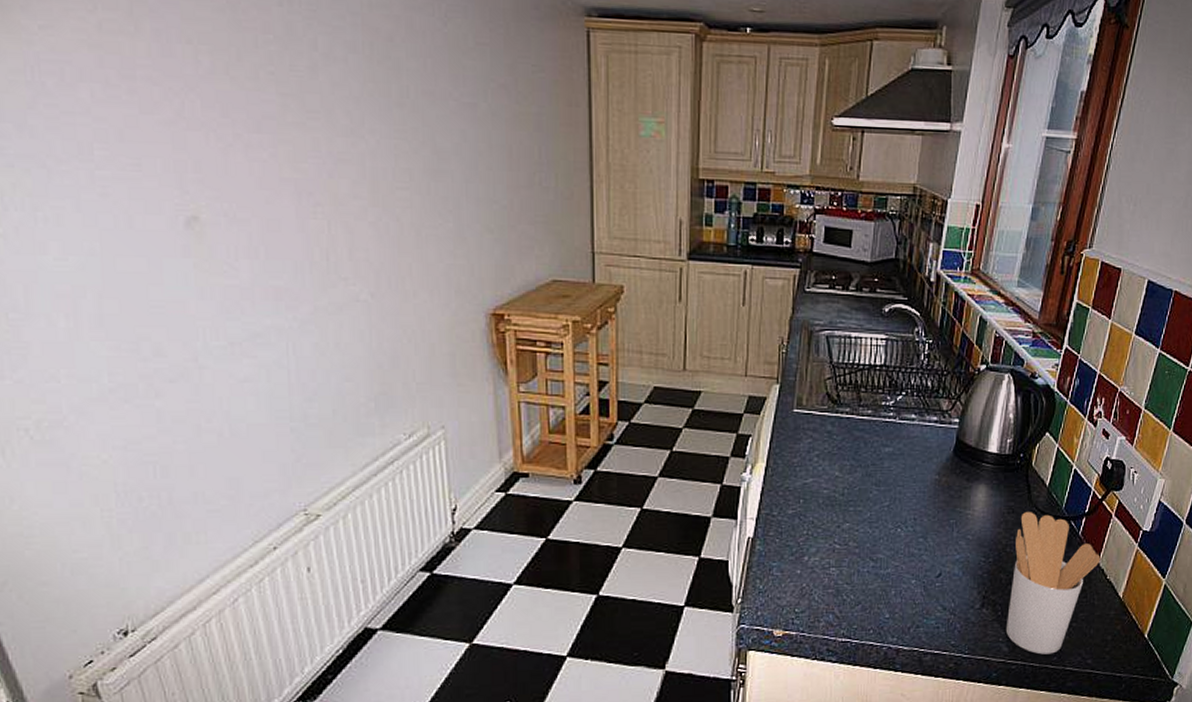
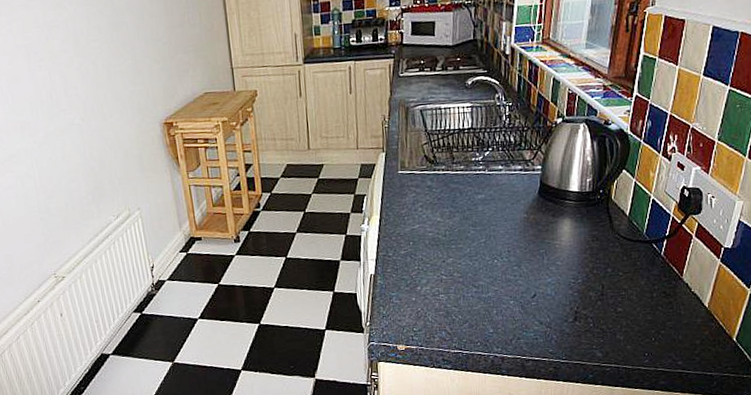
utensil holder: present [1005,512,1101,655] -> none [598,238,684,358]

